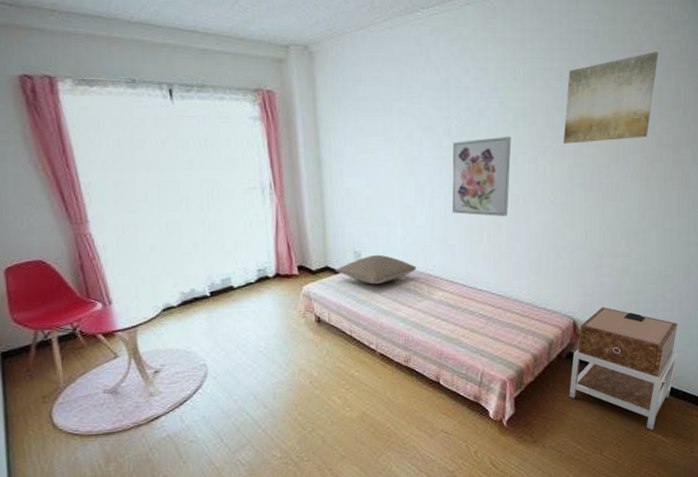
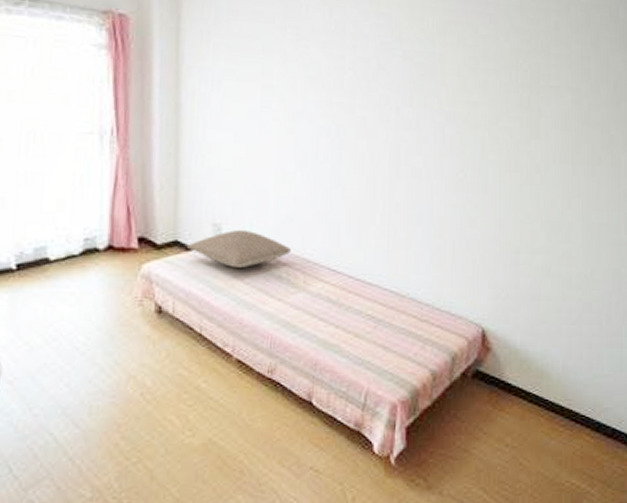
wall art: present [451,136,512,216] -> none [339,96,415,193]
wall art: present [563,51,659,144] -> none [477,15,586,113]
nightstand: present [569,307,678,431] -> none [474,314,607,477]

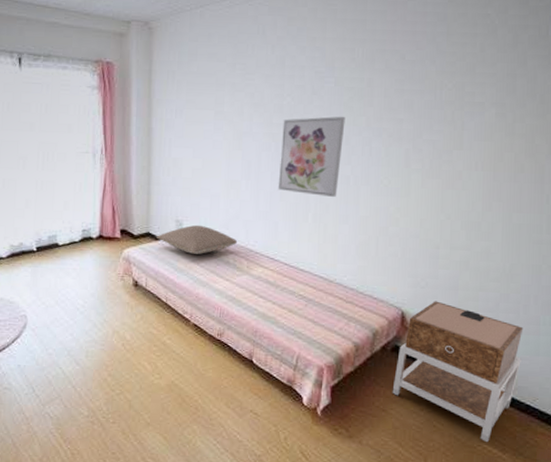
wall art: none [339,96,415,193] -> present [278,116,345,197]
nightstand: none [474,314,607,477] -> present [392,301,523,443]

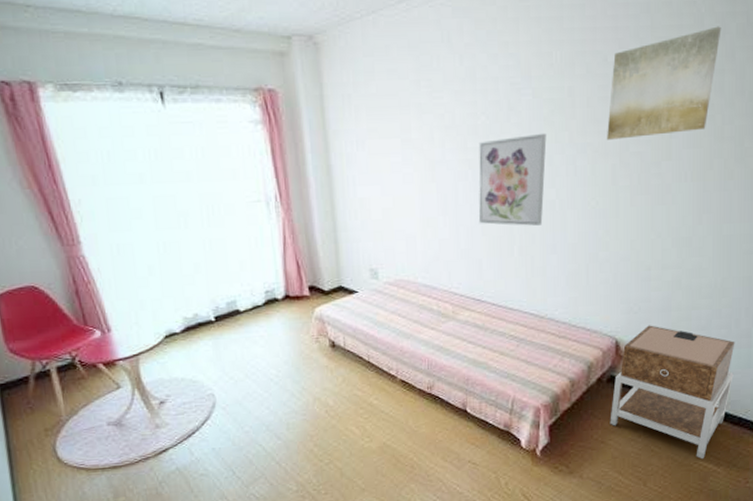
pillow: present [157,225,238,254] -> none [350,271,440,305]
wall art: none [402,36,514,128] -> present [607,26,722,140]

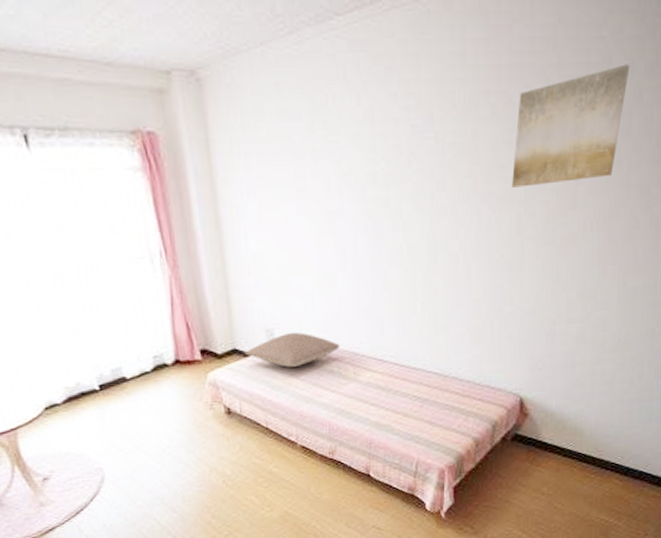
pillow: none [350,271,440,305] -> present [245,332,340,368]
wall art: present [478,133,547,226] -> none [378,180,450,281]
nightstand: present [610,325,735,460] -> none [514,381,638,514]

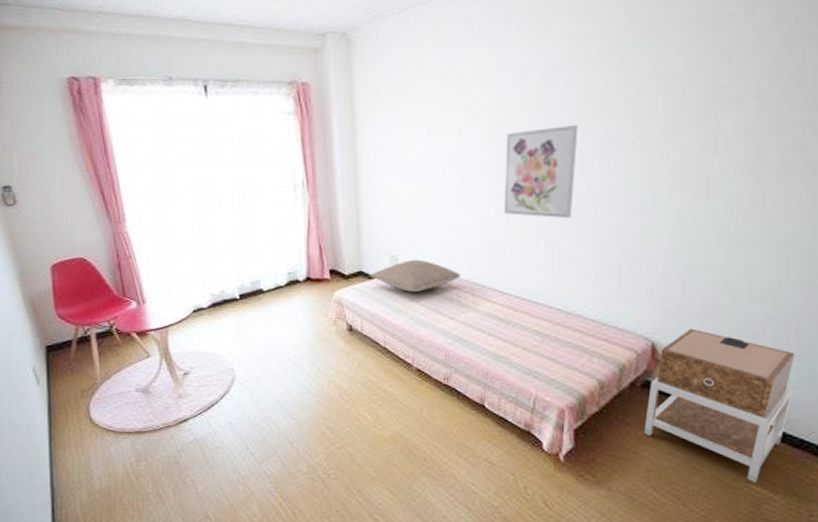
wall art: none [378,180,450,281] -> present [503,124,578,218]
wall art: present [512,64,630,188] -> none [645,14,777,132]
nightstand: none [514,381,638,514] -> present [644,328,795,483]

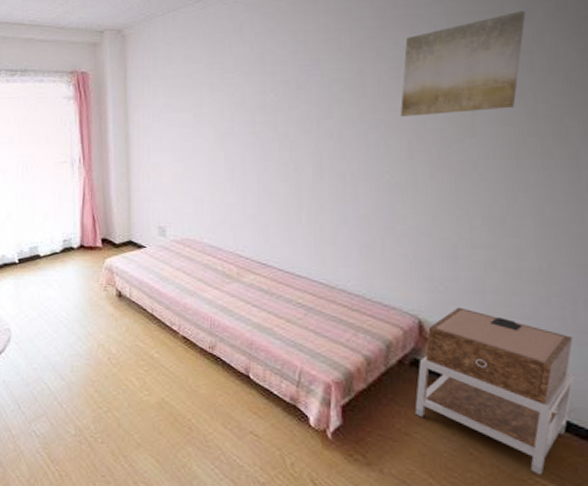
pillow: present [370,259,461,292] -> none [139,231,226,262]
wall art: present [503,124,578,218] -> none [265,109,336,195]
wall art: none [645,14,777,132] -> present [400,10,526,117]

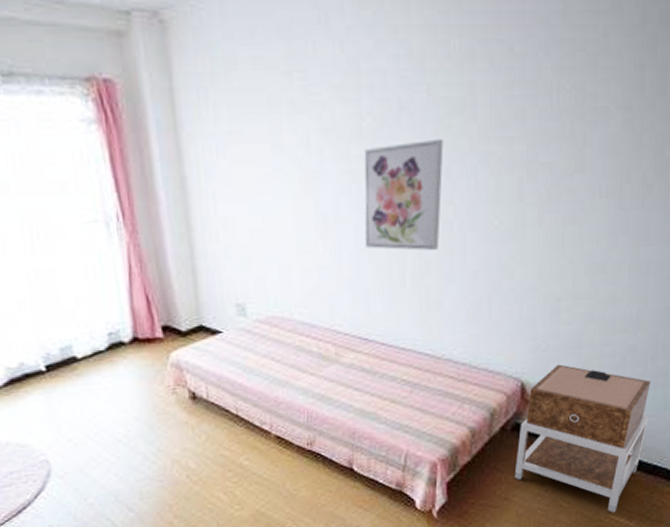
wall art: none [265,109,336,195] -> present [364,138,444,251]
wall art: present [400,10,526,117] -> none [513,13,642,148]

